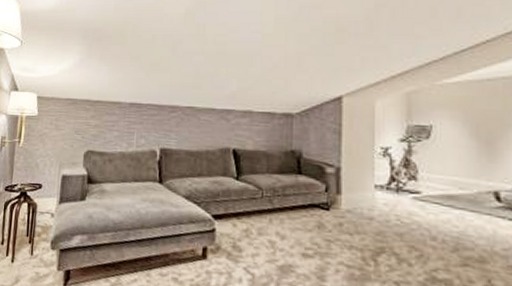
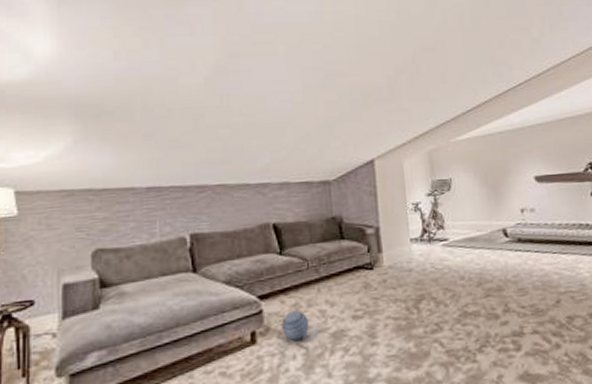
decorative ball: none [231,235,258,265] -> present [281,310,310,340]

